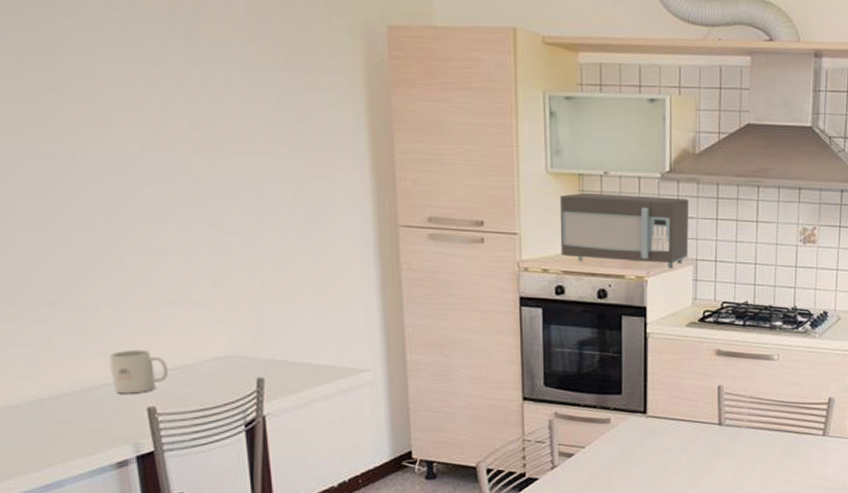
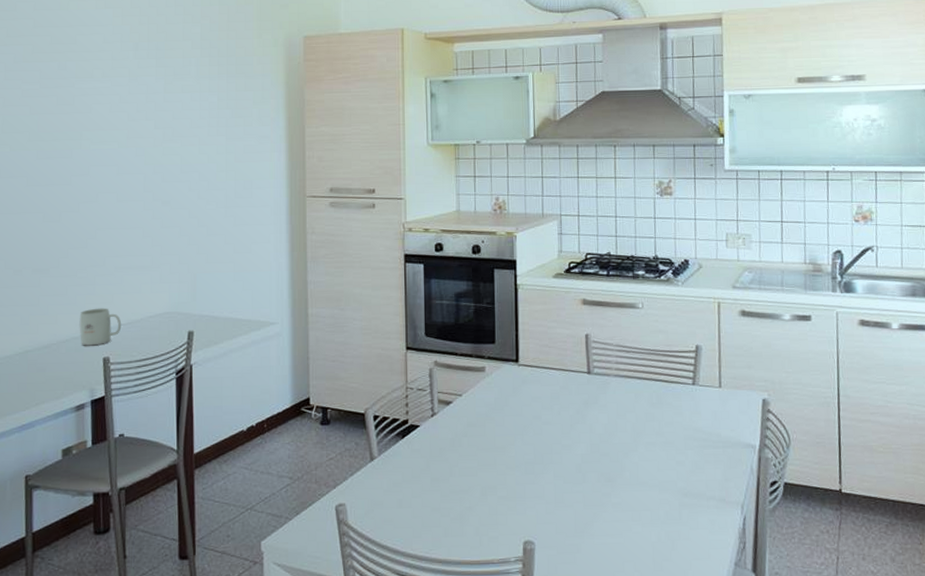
microwave: present [559,192,689,268] -> none [439,160,553,223]

